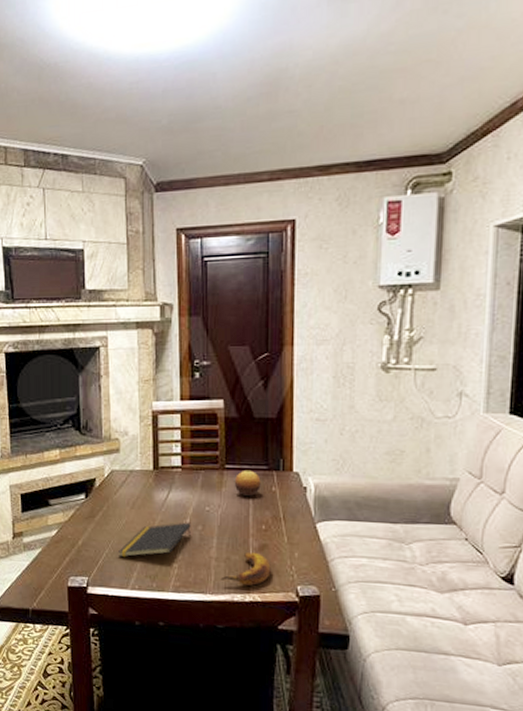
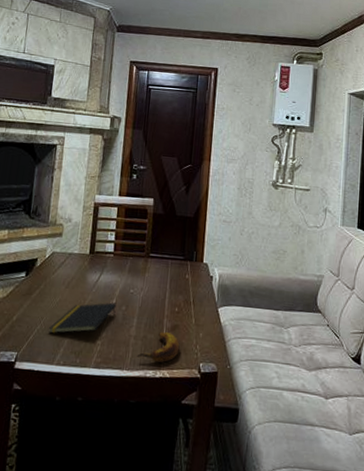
fruit: present [234,469,261,497] -> none [156,258,178,282]

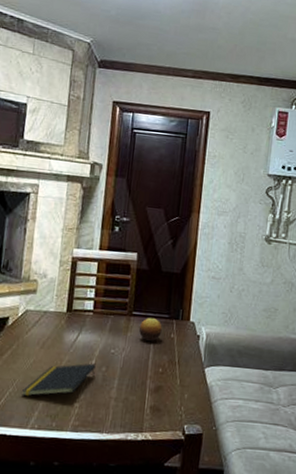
banana: present [136,331,180,363] -> none [117,393,164,425]
fruit: none [156,258,178,282] -> present [139,317,162,342]

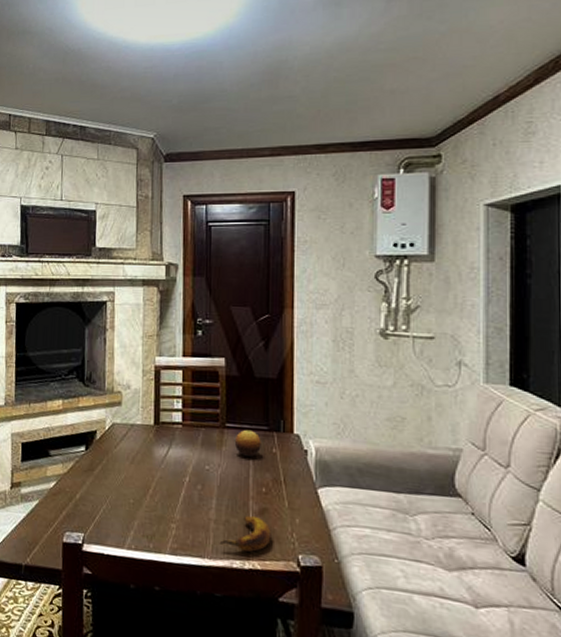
notepad: present [22,363,96,397] -> none [116,480,190,515]
banana: none [117,393,164,425] -> present [219,515,271,552]

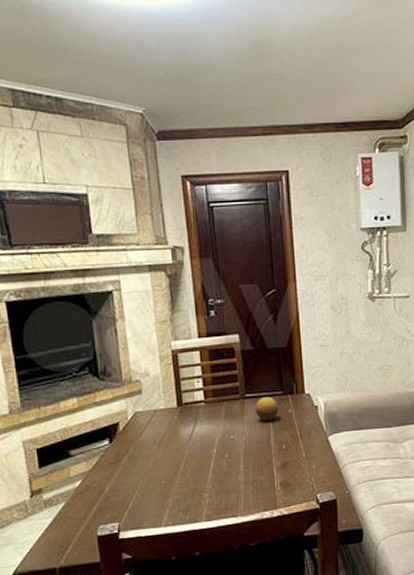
banana: present [219,515,271,552] -> none [249,470,294,502]

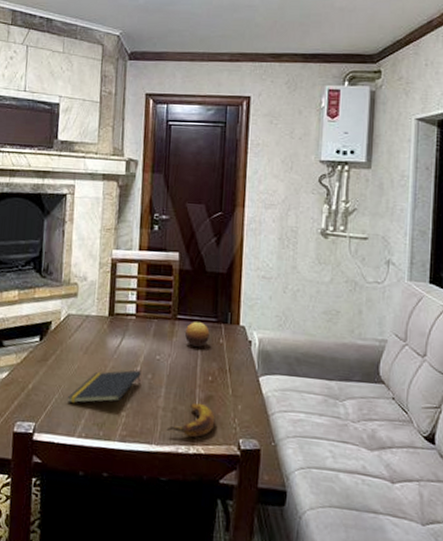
notepad: none [149,452,219,497] -> present [68,370,141,404]
banana: none [249,470,294,502] -> present [166,403,216,437]

